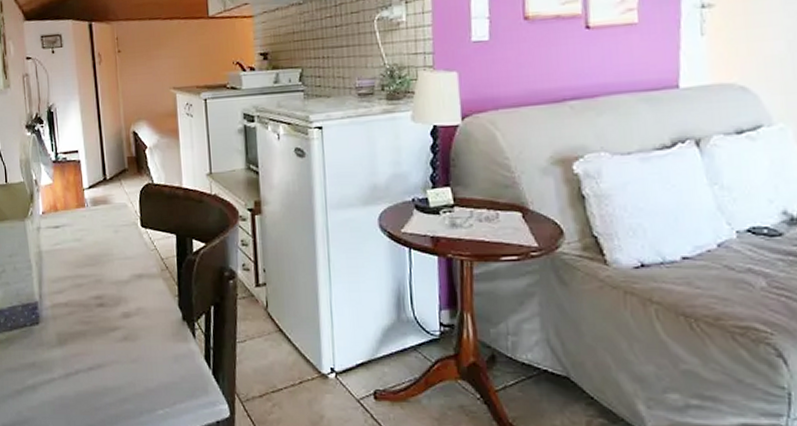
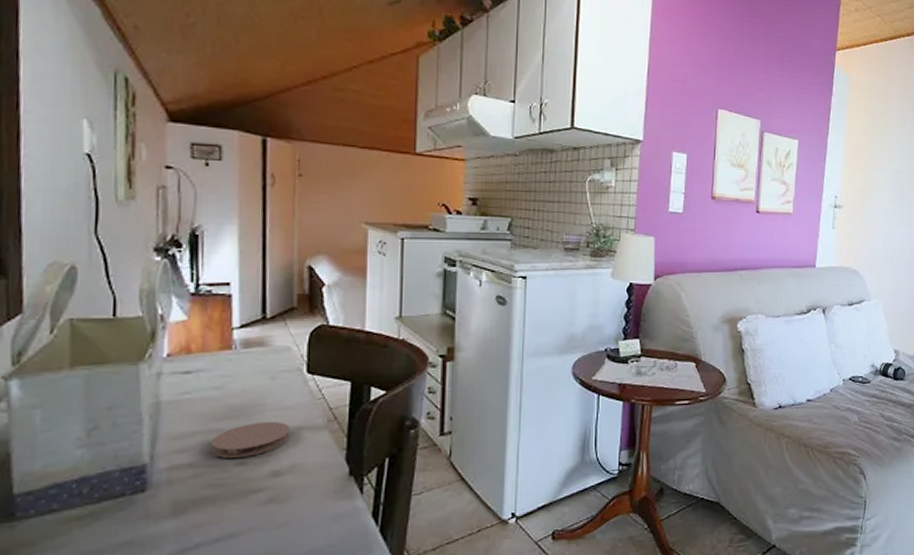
coaster: none [78,269,134,299] -> present [211,421,290,458]

